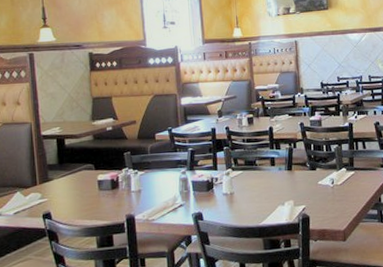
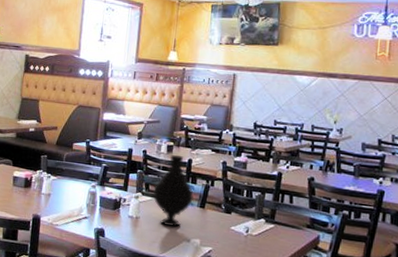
vase: none [242,126,280,195] -> present [152,155,194,228]

